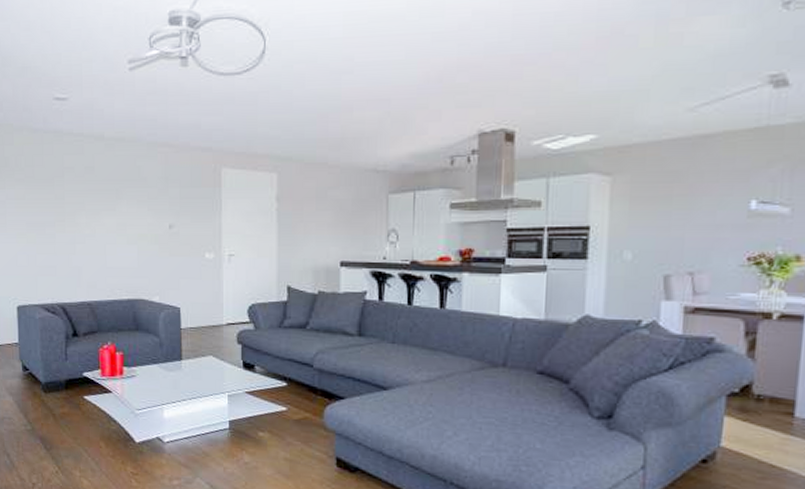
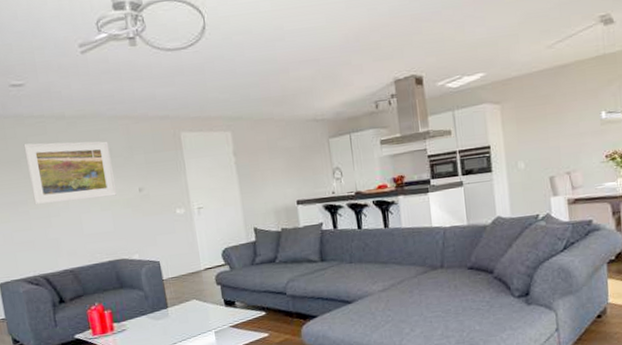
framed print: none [59,162,145,229] -> present [23,141,116,205]

